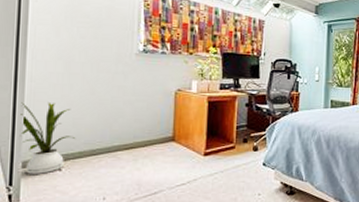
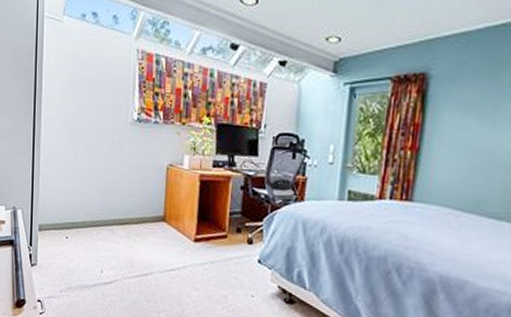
house plant: present [20,102,75,174] -> none [37,168,78,239]

